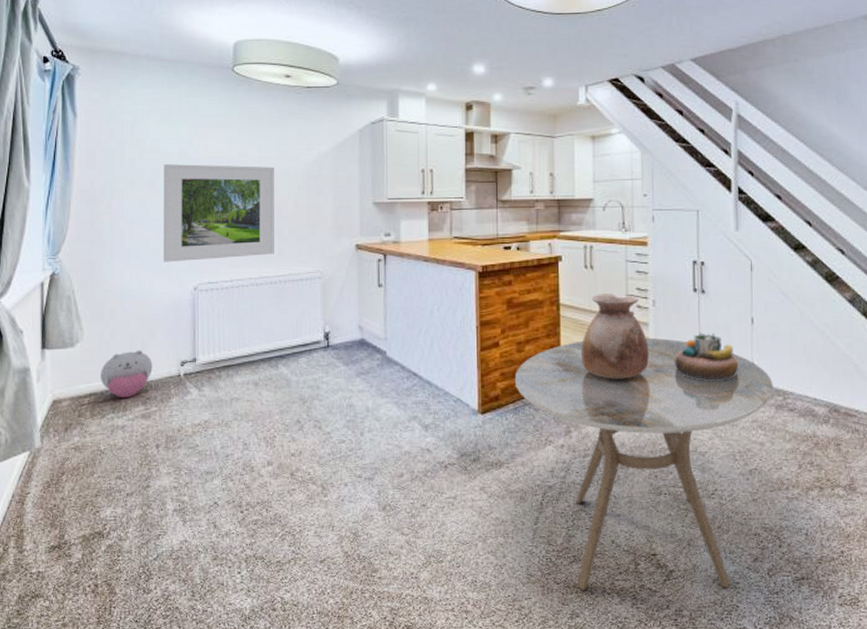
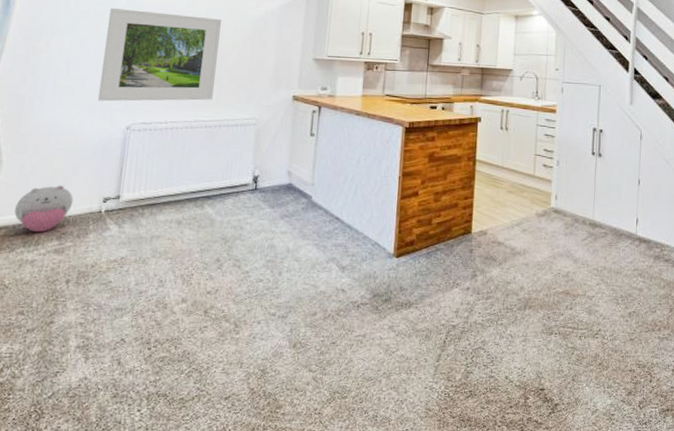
dining table: present [514,337,773,591] -> none [429,193,653,424]
vase: present [582,294,649,379] -> none [491,152,551,229]
decorative bowl: present [675,333,739,381] -> none [572,191,626,233]

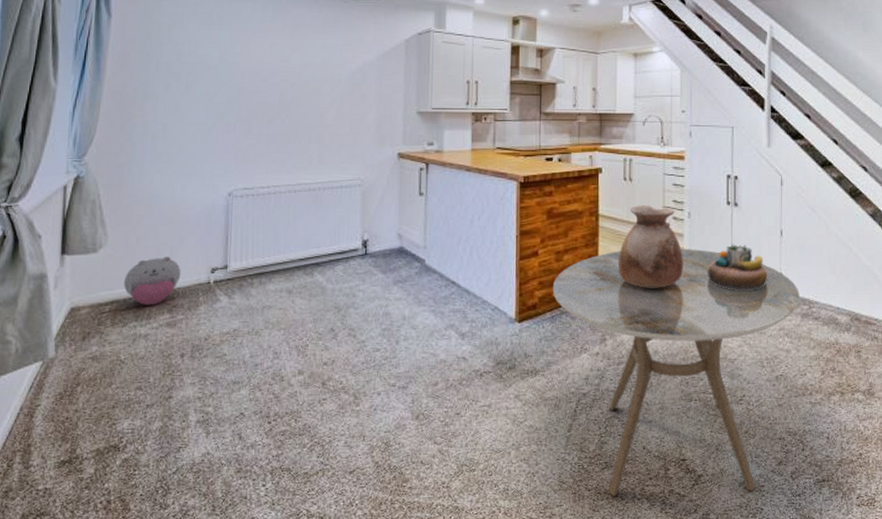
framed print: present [97,8,222,102] -> none [196,68,318,167]
dining table: none [429,193,653,424] -> present [552,248,800,497]
vase: none [491,152,551,229] -> present [619,205,683,288]
decorative bowl: none [572,191,626,233] -> present [708,244,768,290]

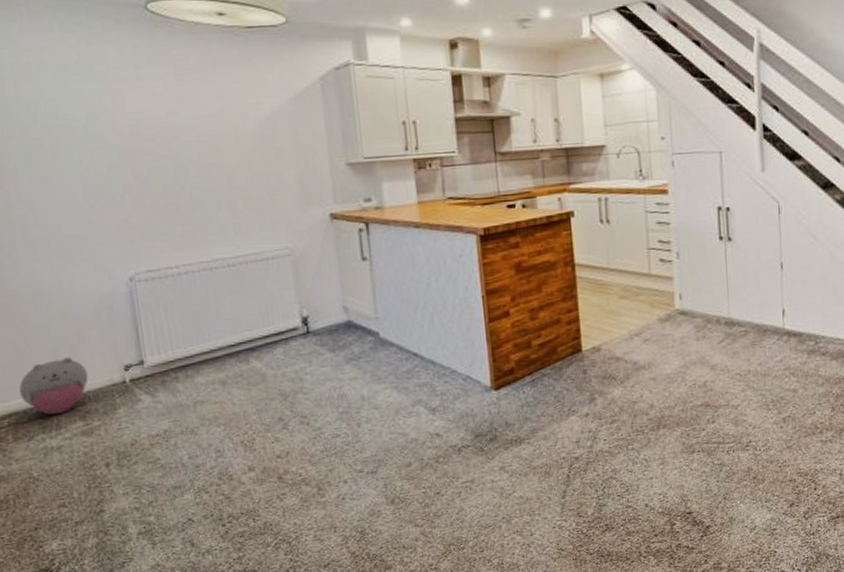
dining table: present [552,248,800,497] -> none [529,292,805,558]
vase: present [619,205,683,288] -> none [602,248,676,340]
decorative bowl: present [708,244,768,290] -> none [702,283,769,333]

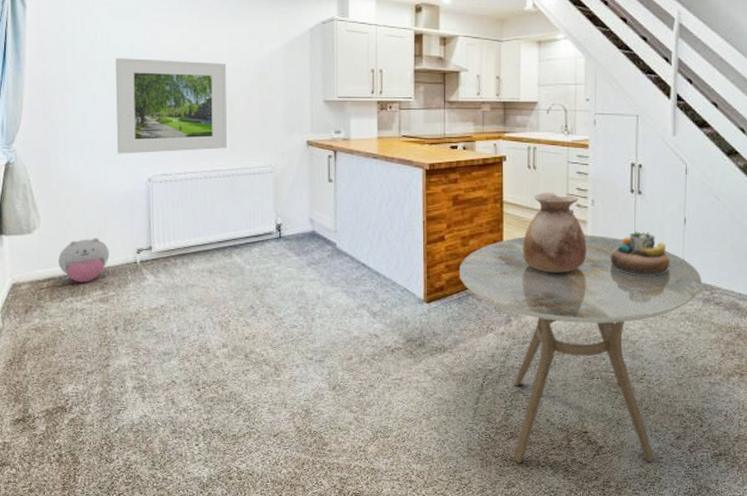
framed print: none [68,126,229,251] -> present [116,58,227,154]
dining table: none [529,292,805,558] -> present [458,234,702,464]
vase: none [602,248,676,340] -> present [523,193,587,273]
decorative bowl: none [702,283,769,333] -> present [611,231,670,276]

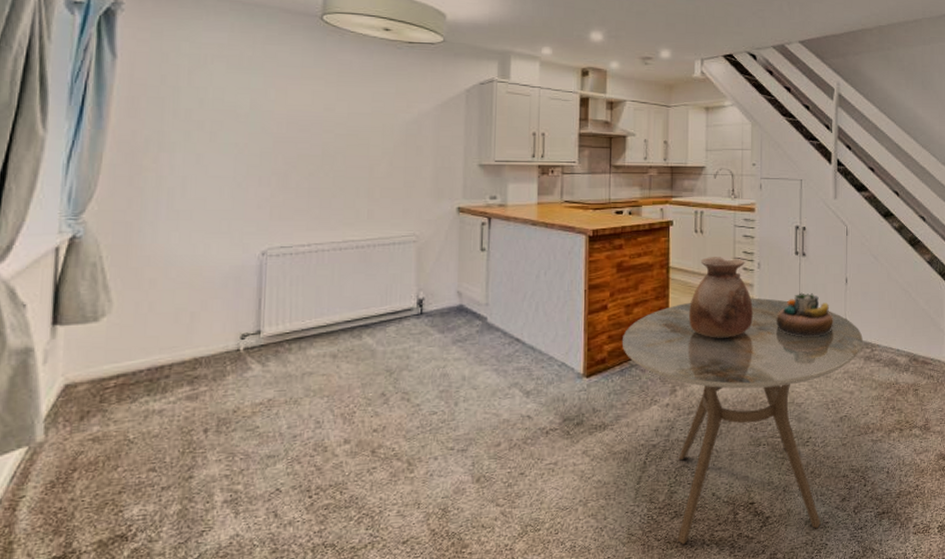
plush toy: present [58,238,109,283] -> none [133,323,204,379]
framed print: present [116,58,227,154] -> none [223,116,368,225]

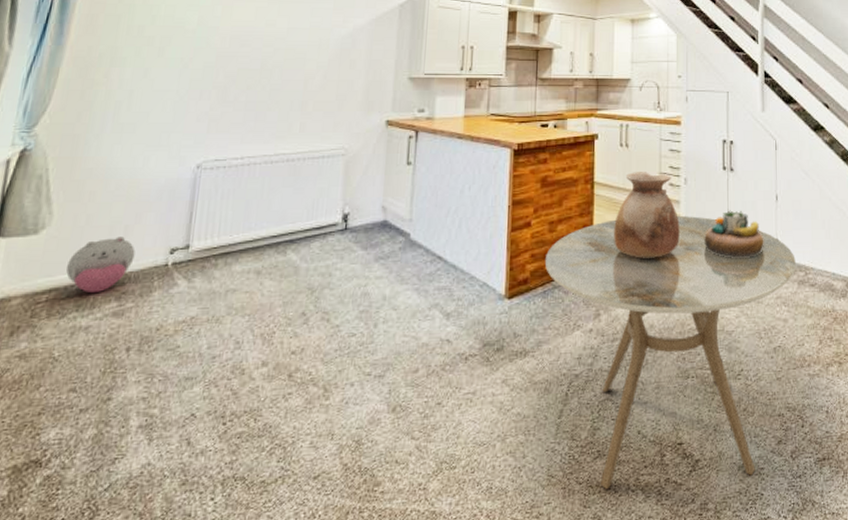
plush toy: none [133,323,204,379] -> present [66,236,136,294]

